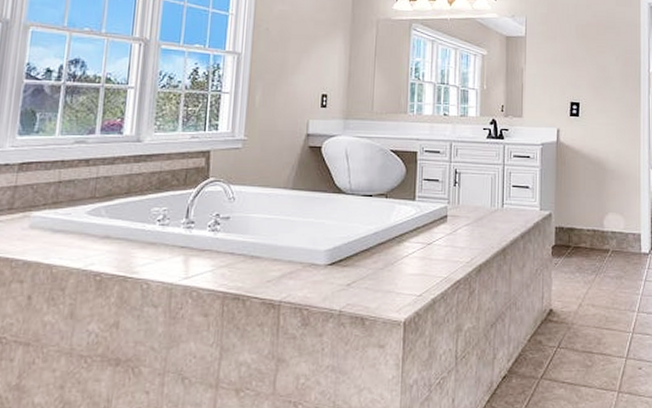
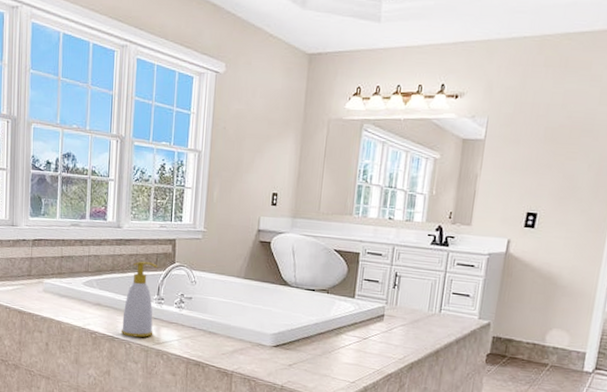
soap bottle: none [136,178,188,274] -> present [120,261,158,338]

